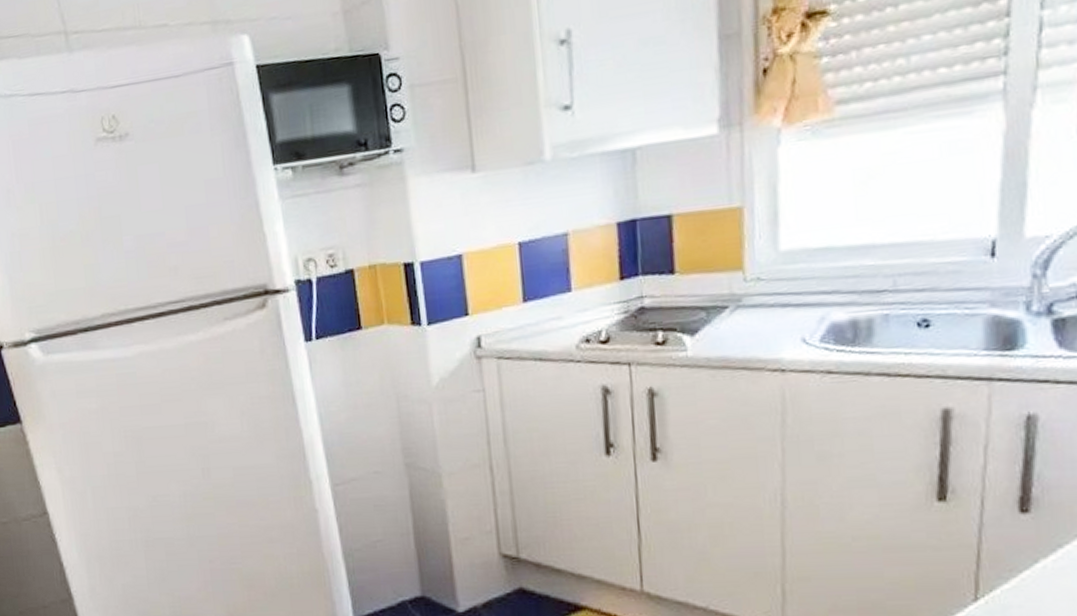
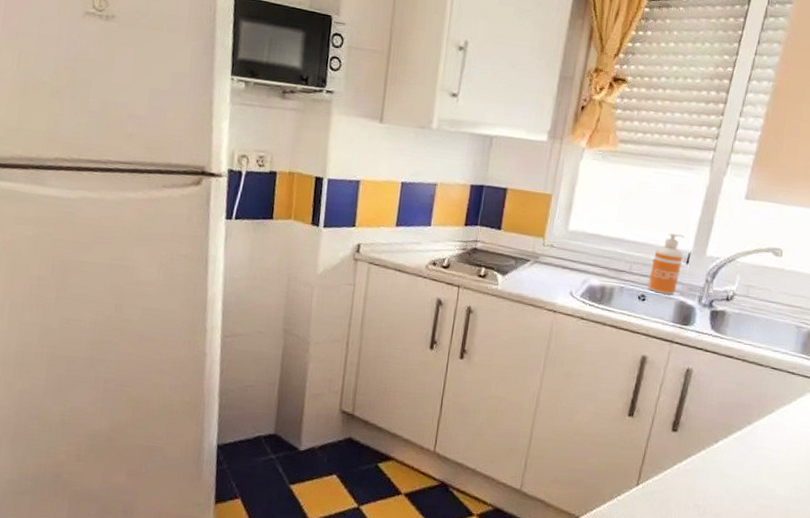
soap dispenser: none [929,215,984,312] -> present [647,233,685,295]

